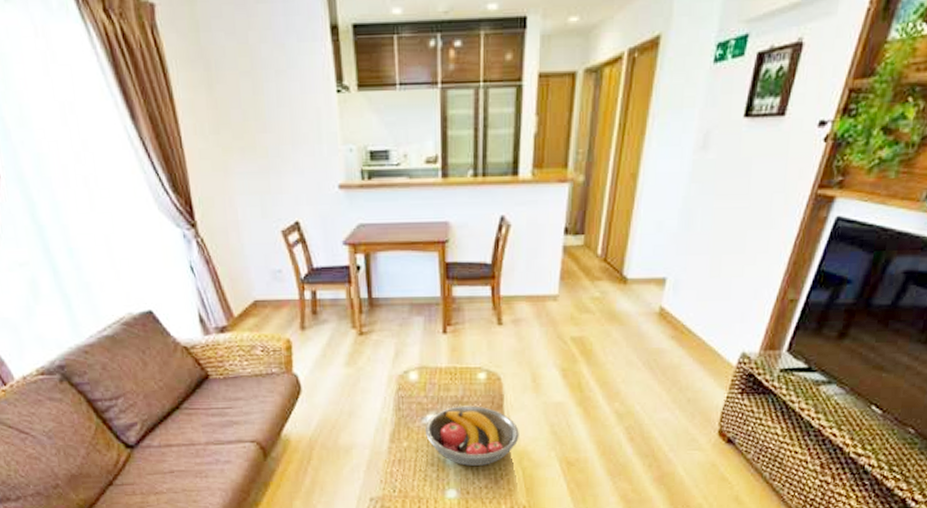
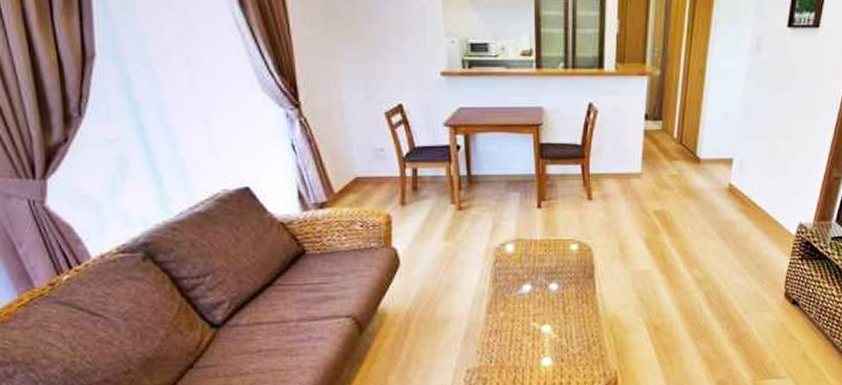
fruit bowl: present [424,405,519,466] -> none [520,275,610,334]

